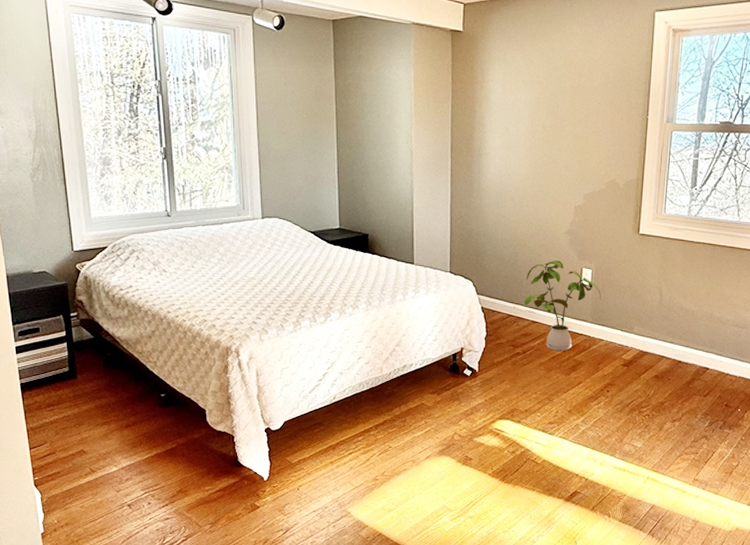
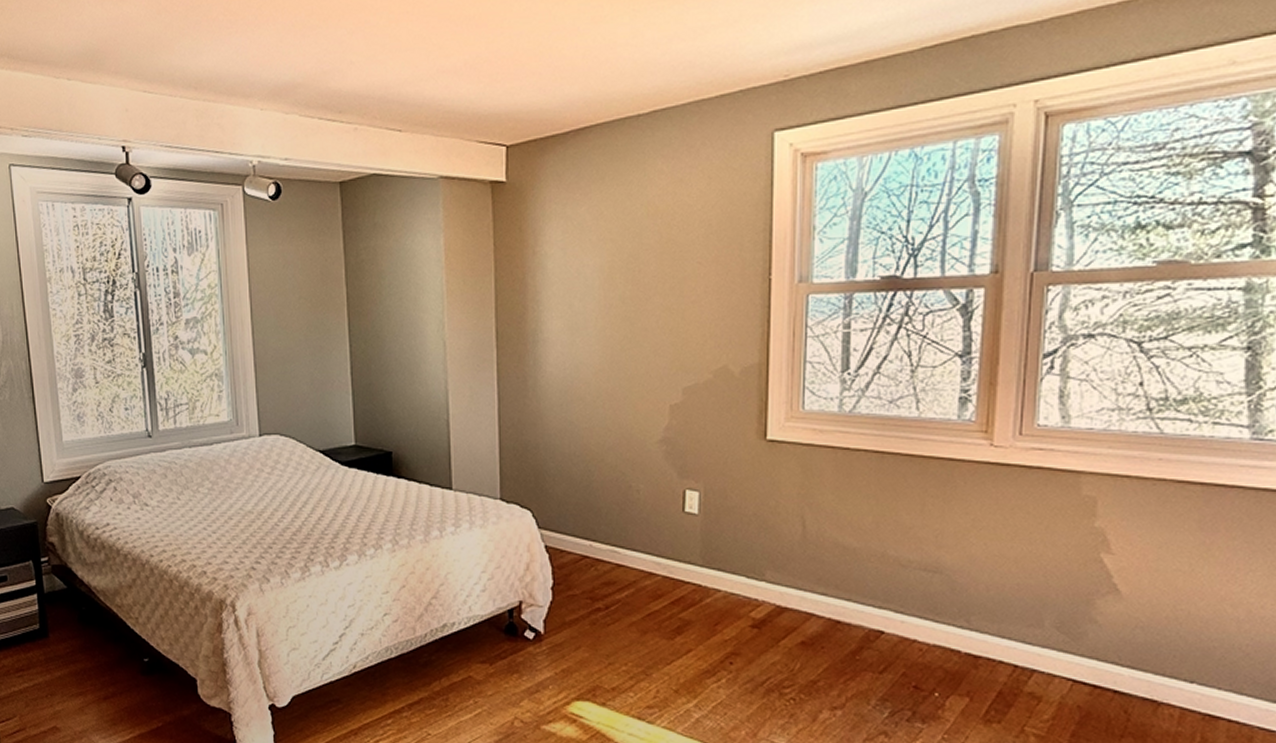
house plant: present [525,260,602,352] -> none [605,480,716,607]

